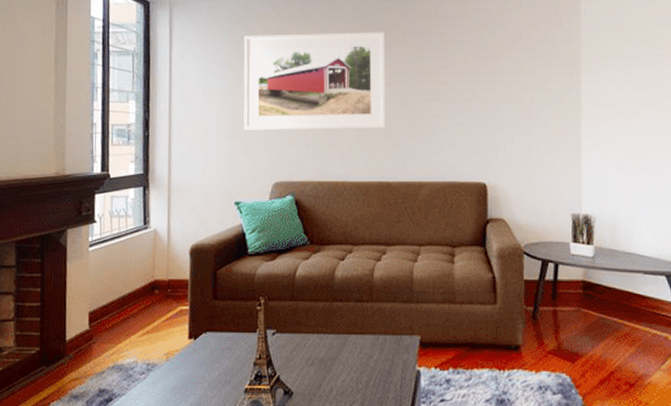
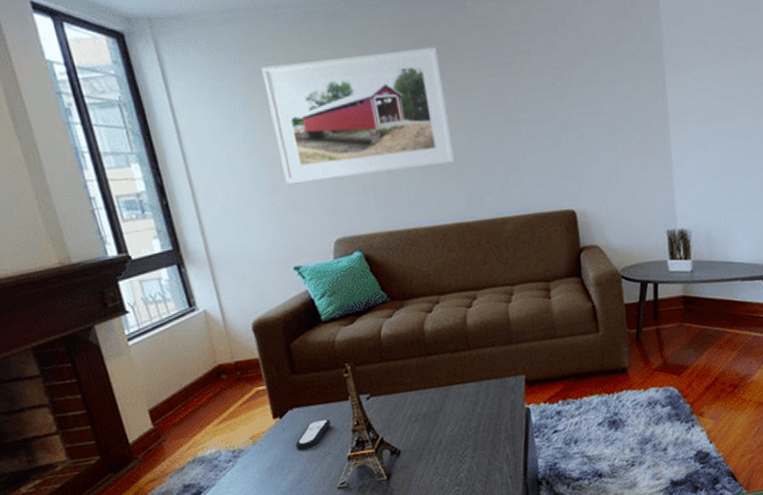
remote control: none [202,347,236,374] -> present [295,418,331,450]

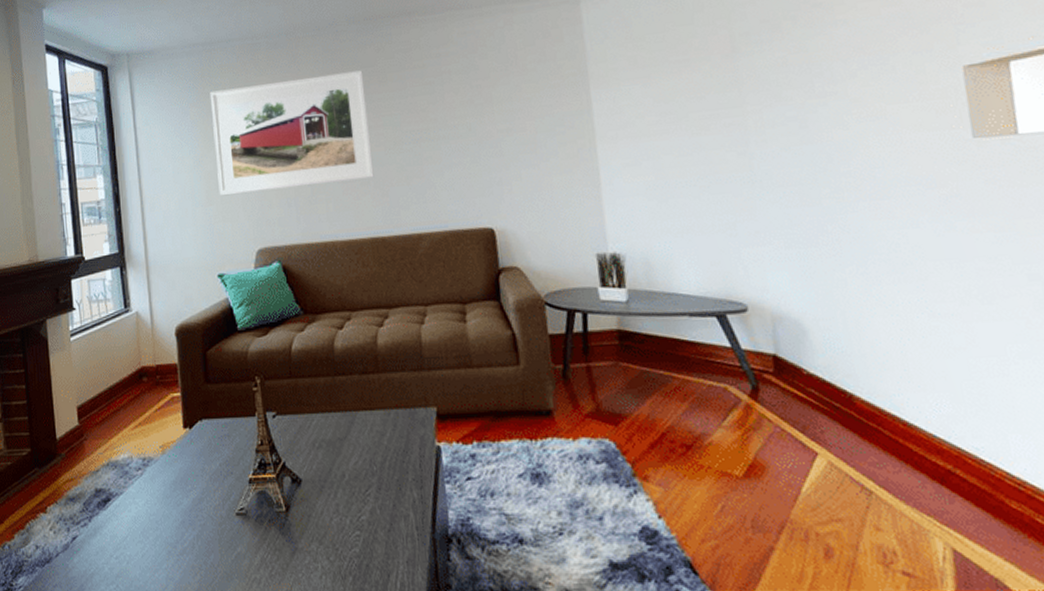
remote control: present [295,418,331,450] -> none [201,434,236,466]

